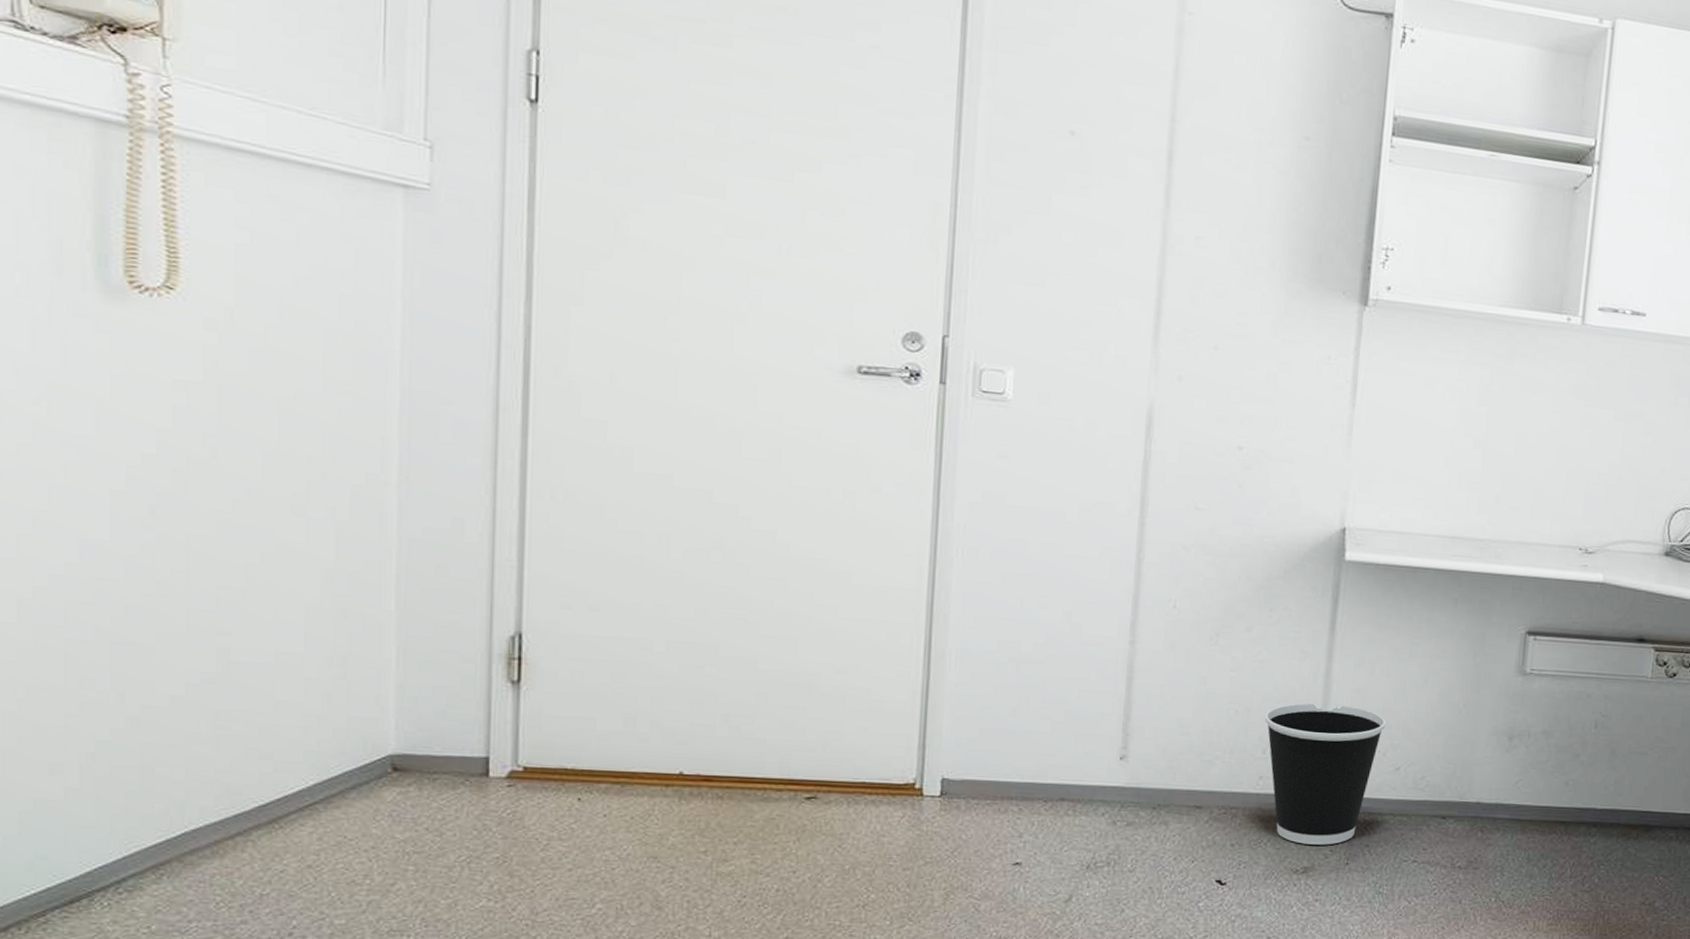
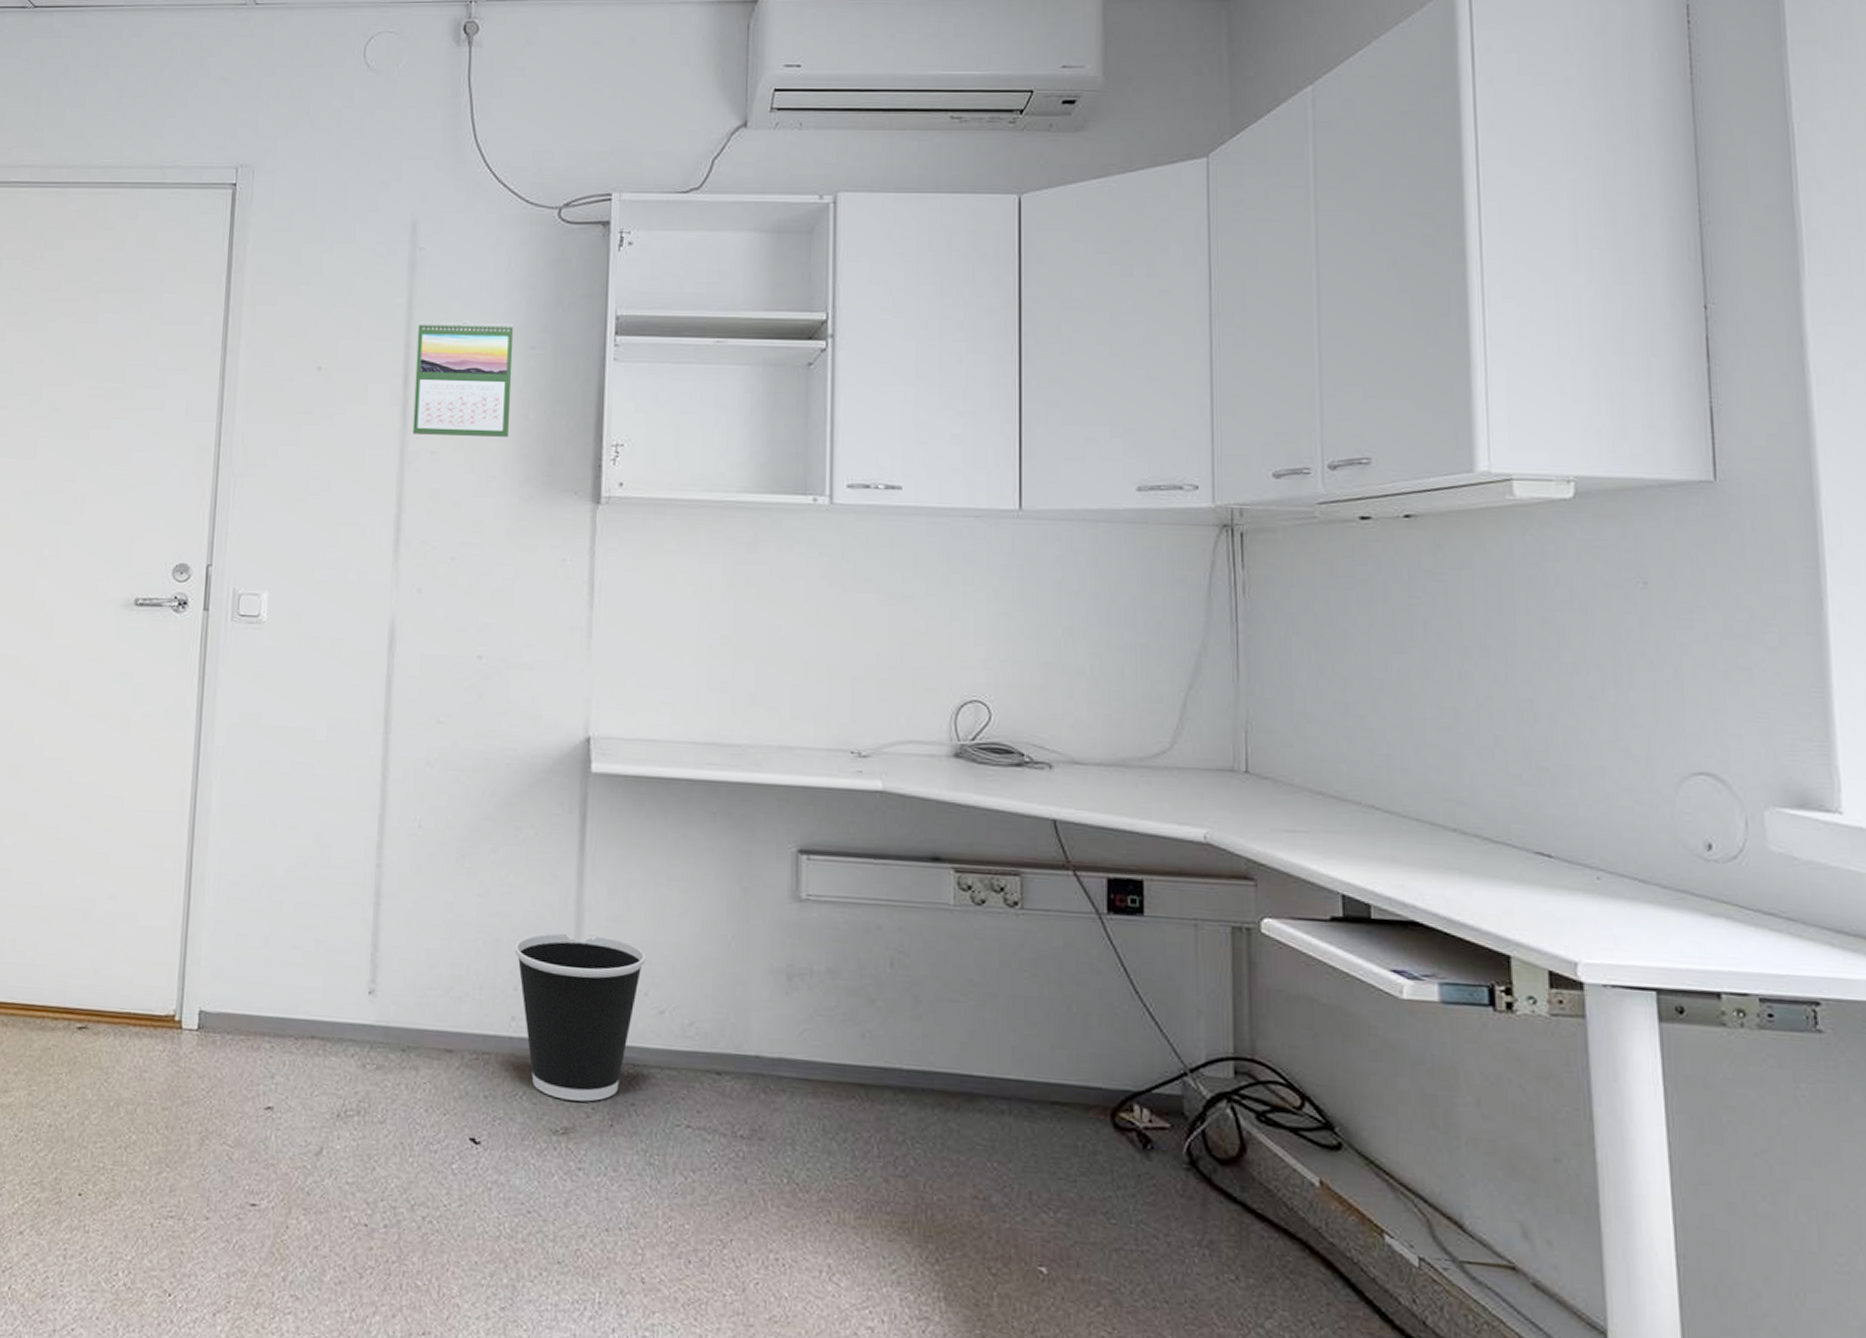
calendar: none [1176,95,1289,230] -> present [412,321,514,437]

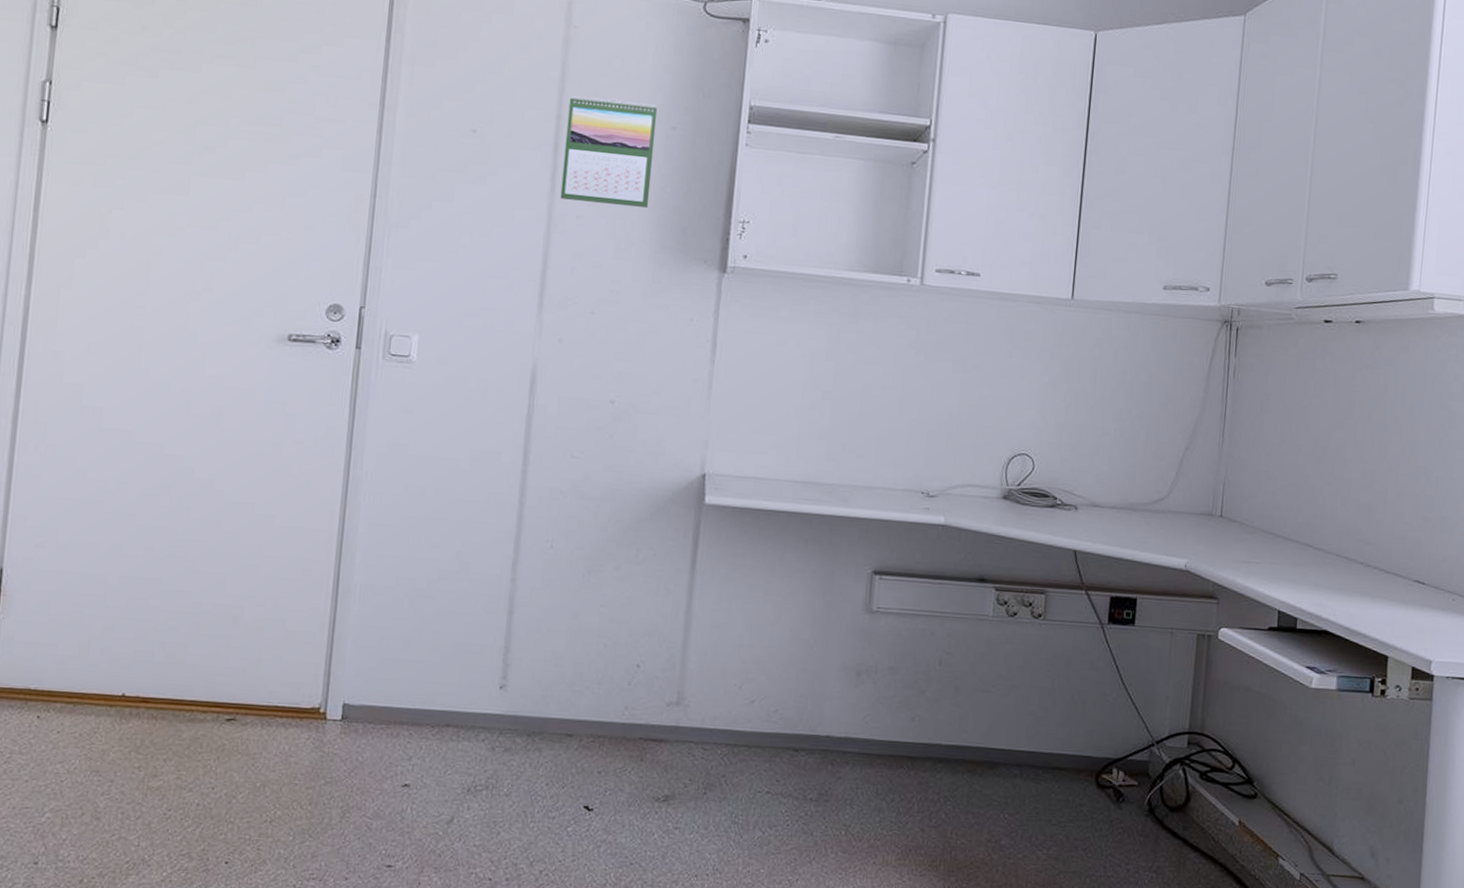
wastebasket: present [514,933,646,1102] -> none [630,637,742,775]

